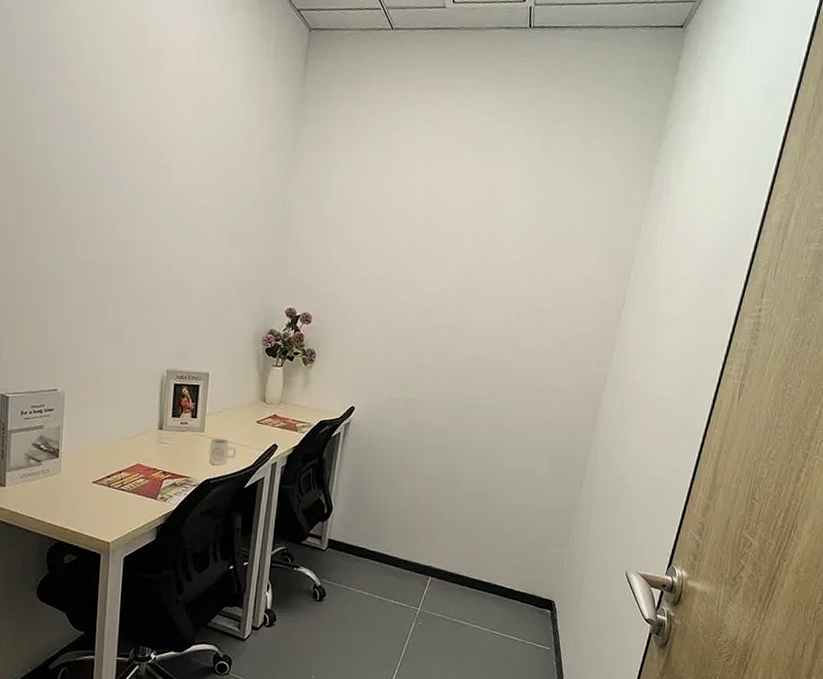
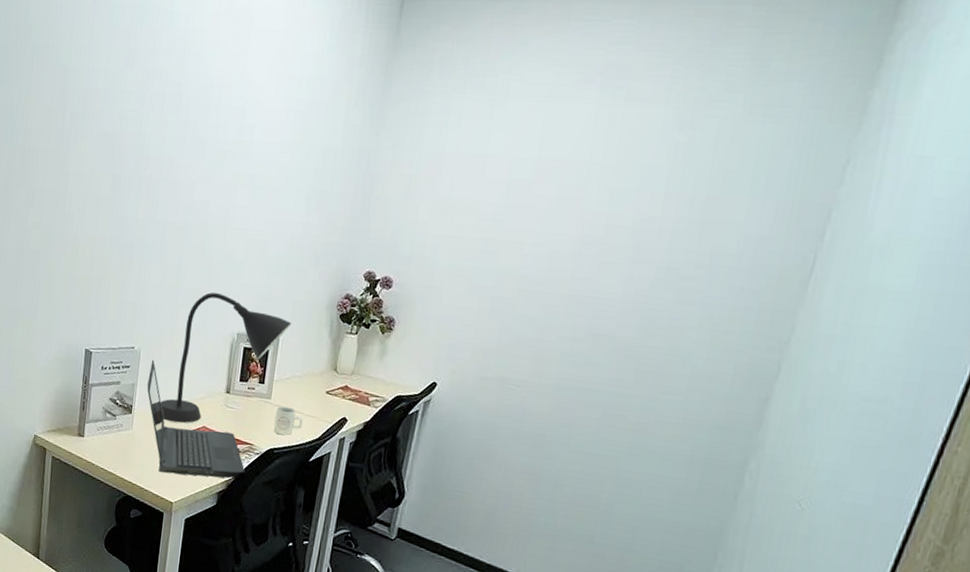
laptop computer: none [74,401,183,515] -> present [147,359,245,479]
desk lamp: none [89,331,220,463] -> present [160,292,292,424]

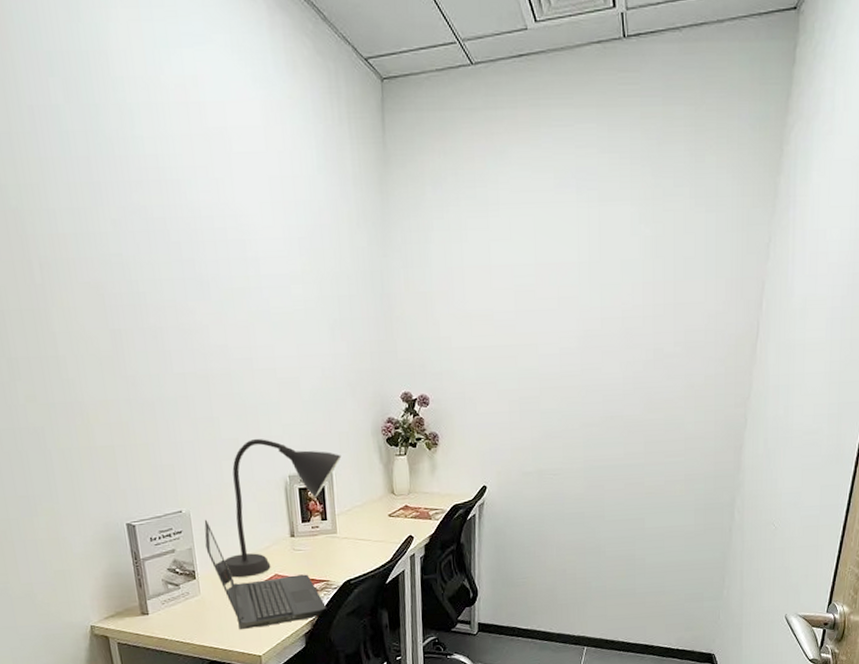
mug: present [273,406,303,436] -> none [344,537,373,566]

